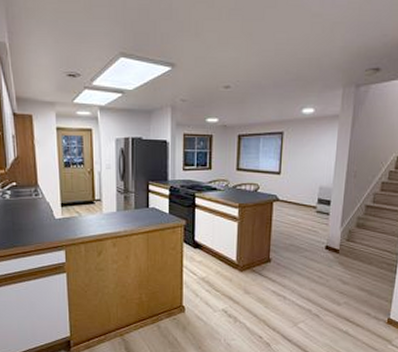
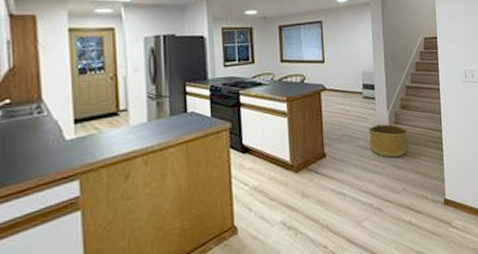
basket: none [316,239,360,273] -> present [368,124,408,158]

